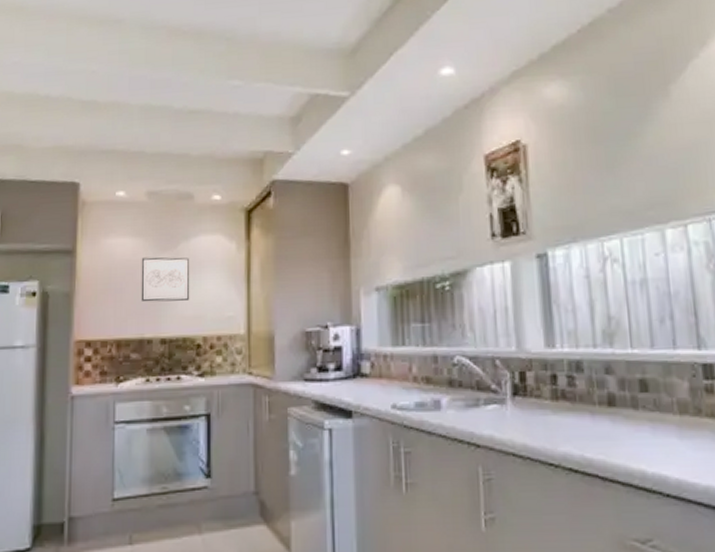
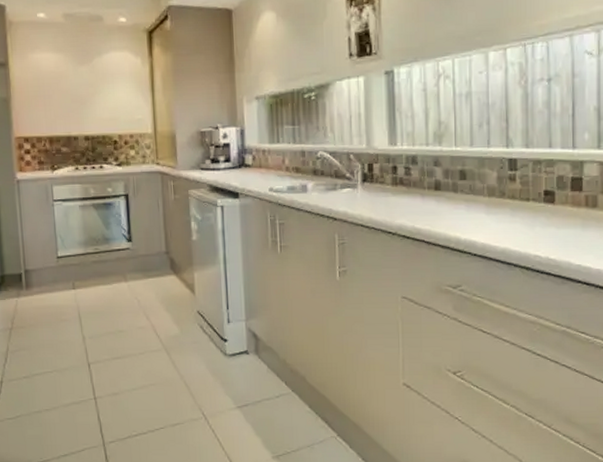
wall art: present [141,257,190,302] -> none [63,69,106,107]

